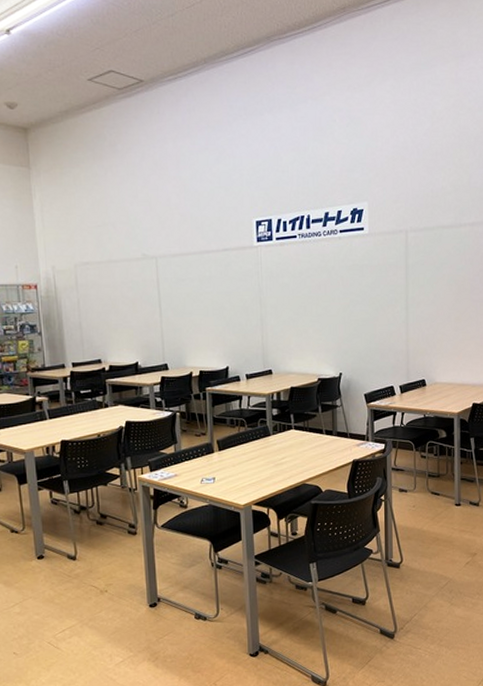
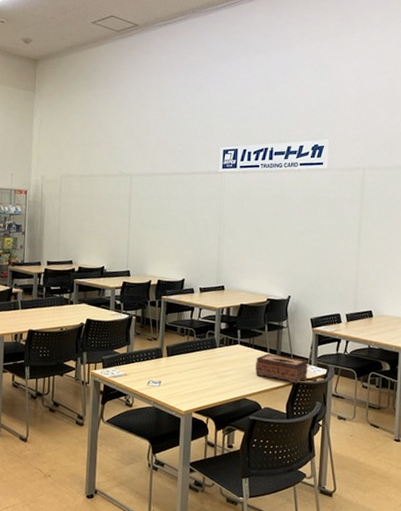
tissue box: none [312,435,366,462] -> present [255,354,308,383]

